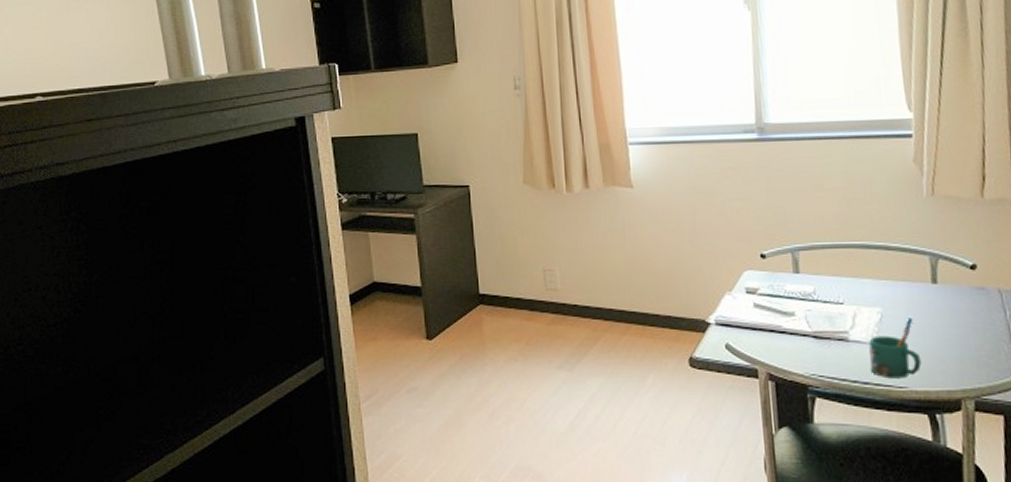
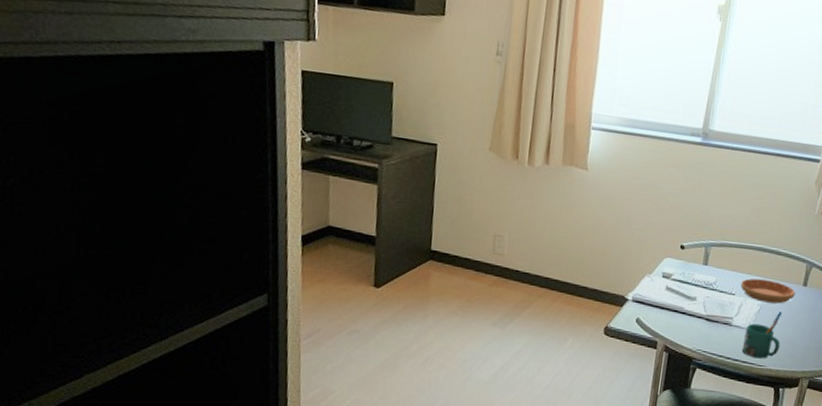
saucer: none [847,282,924,309] -> present [740,278,796,304]

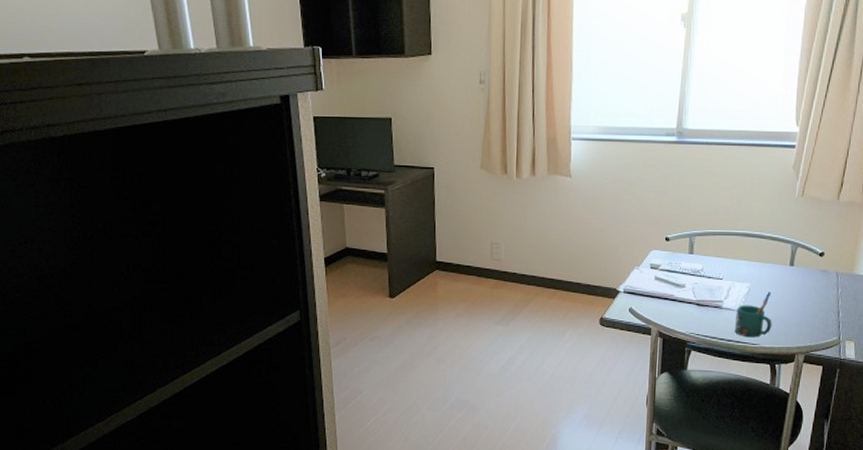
saucer: present [740,278,796,304] -> none [727,263,783,284]

